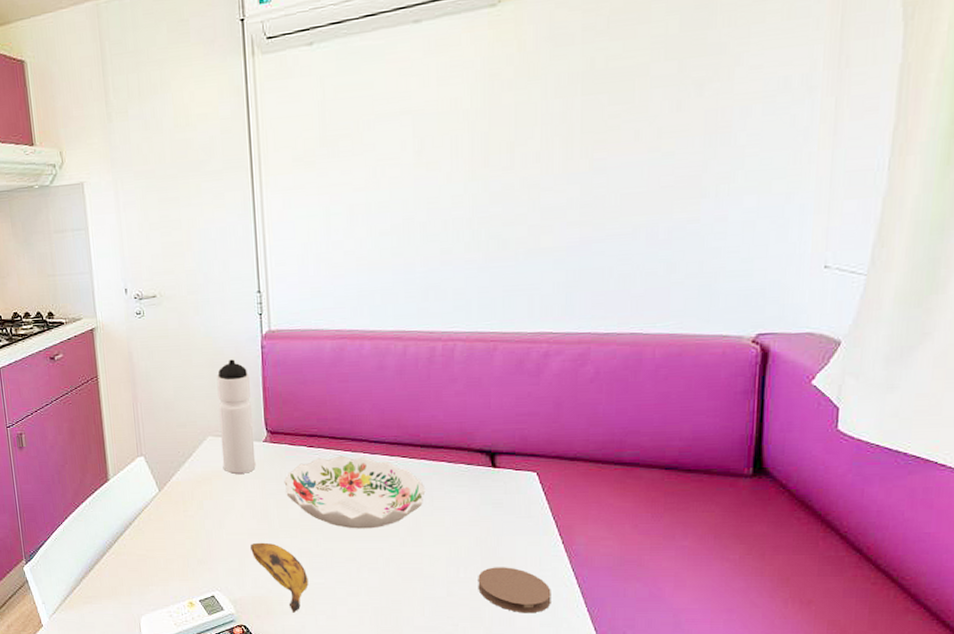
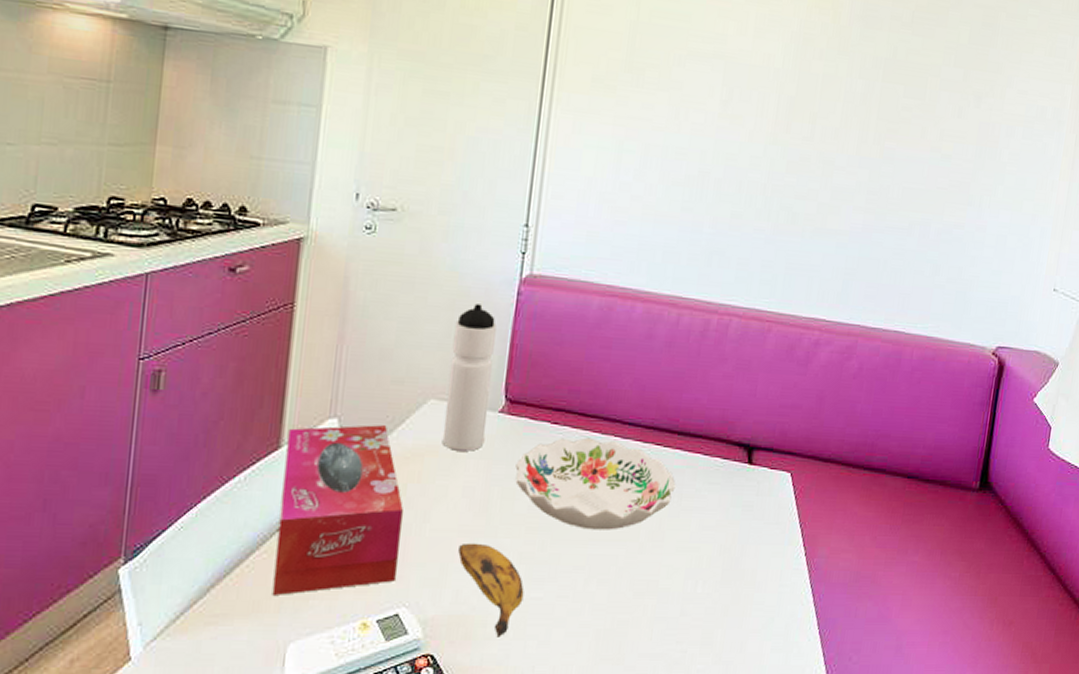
tissue box: none [112,459,207,583] -> present [272,425,403,595]
coaster: present [478,567,551,614] -> none [714,581,788,637]

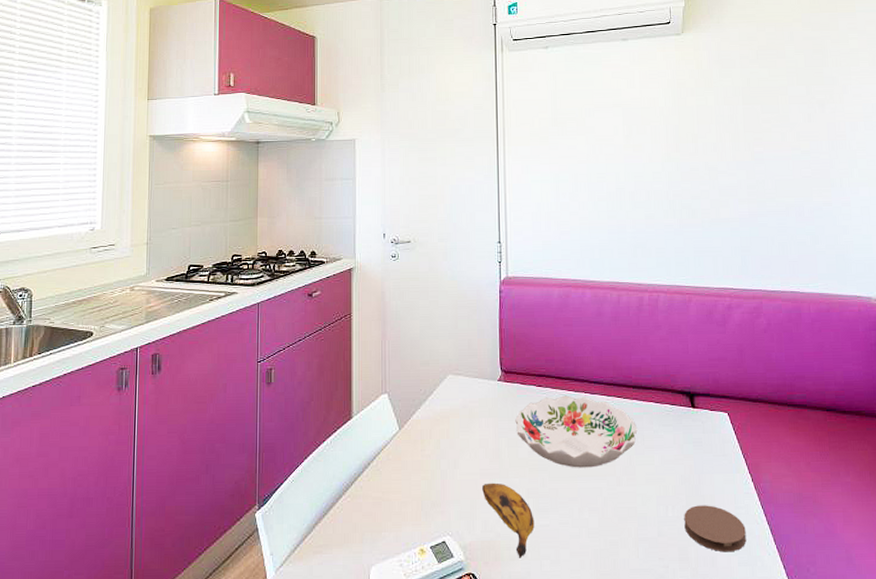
tissue box: present [272,425,403,595] -> none [356,397,440,529]
water bottle: present [442,303,496,451] -> none [459,302,491,412]
coaster: none [714,581,788,637] -> present [684,505,746,553]

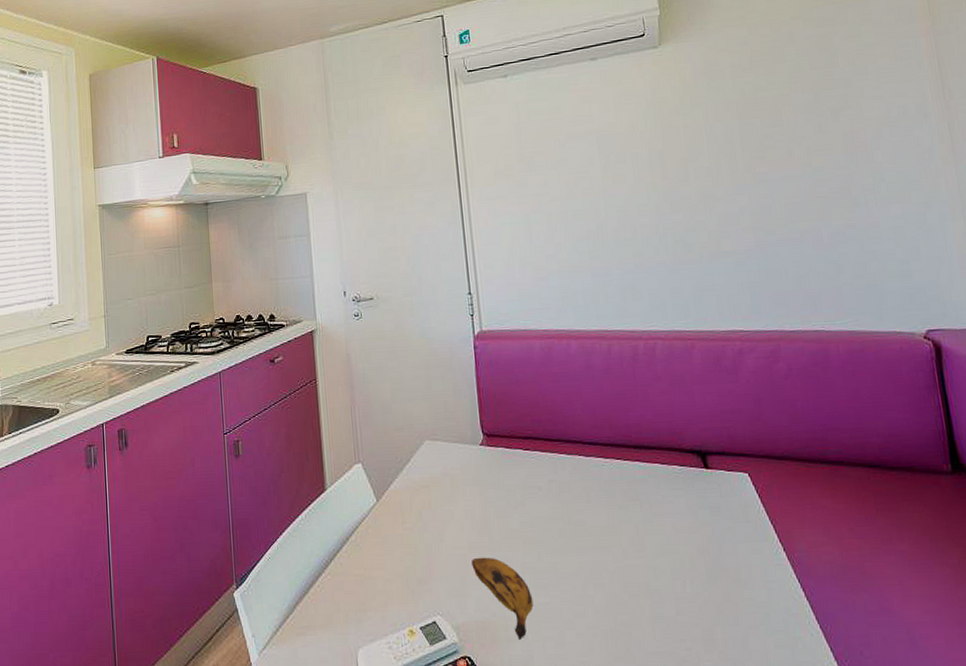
decorative bowl: present [515,395,638,468] -> none [502,459,643,540]
coaster: present [684,505,746,553] -> none [705,579,783,633]

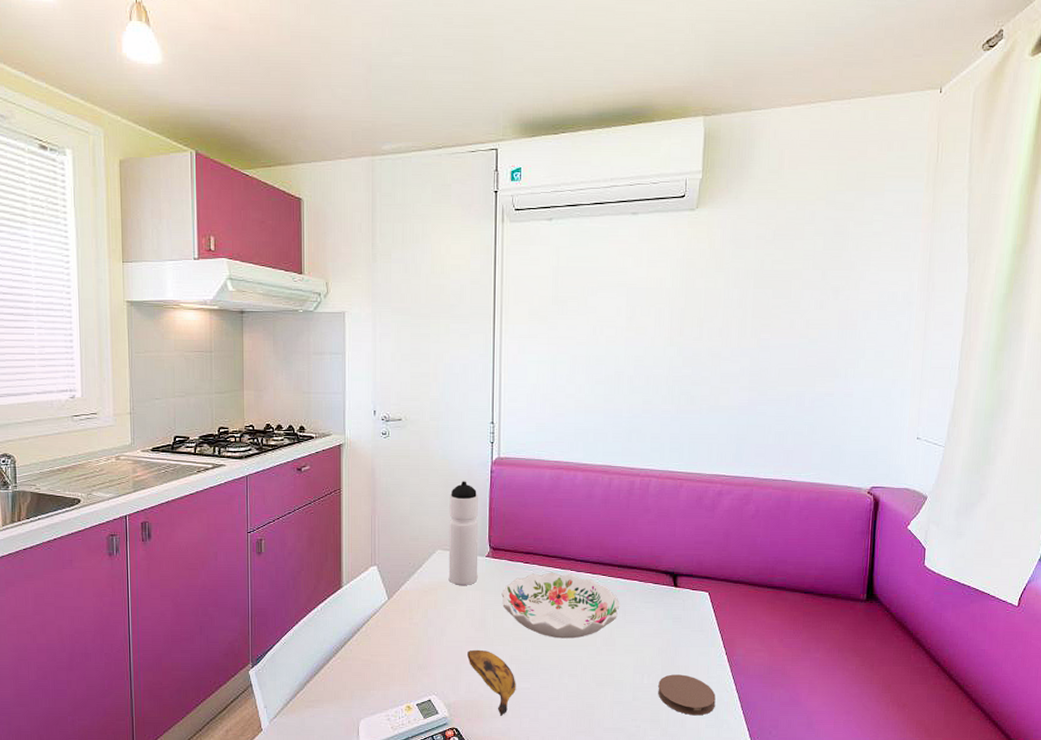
water bottle: none [432,360,474,480] -> present [448,481,478,585]
decorative bowl: none [502,459,643,540] -> present [501,572,620,639]
coaster: none [705,579,783,633] -> present [658,674,716,716]

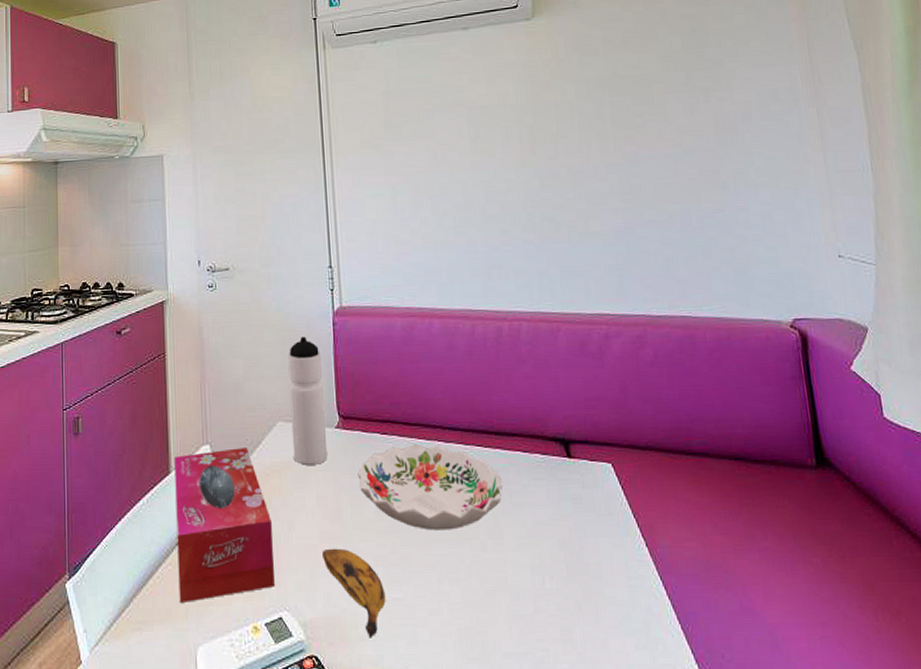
tissue box: none [346,569,427,687] -> present [174,448,275,603]
coaster: present [658,674,716,716] -> none [564,575,644,633]

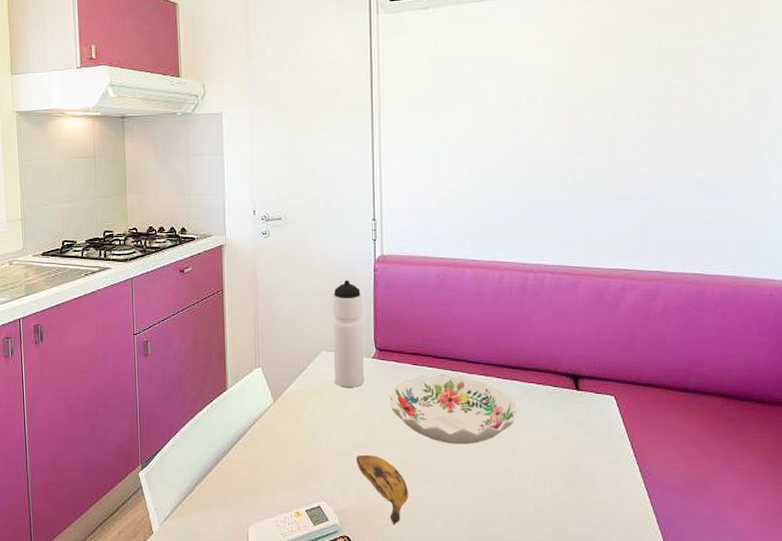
tissue box: present [174,448,275,603] -> none [231,371,315,491]

